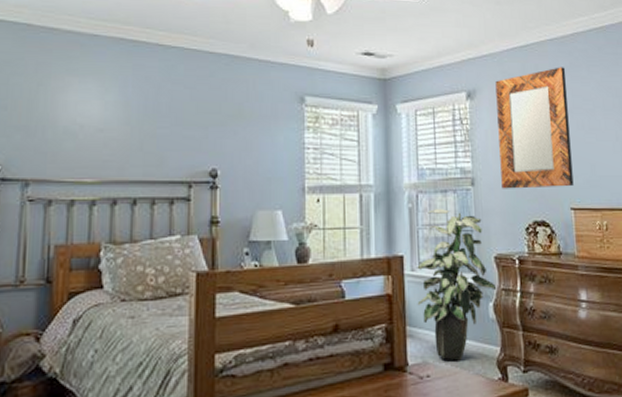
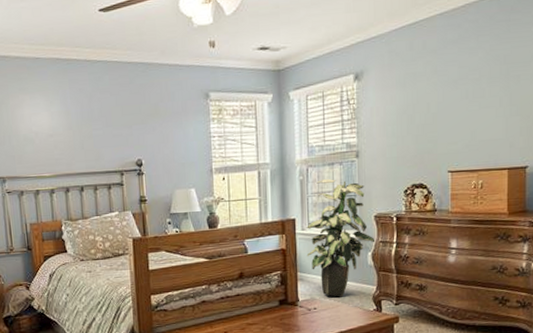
home mirror: present [495,67,574,189] -> none [382,40,454,159]

